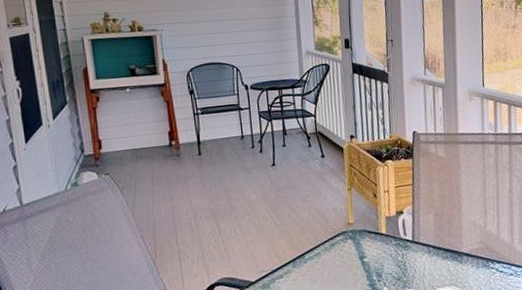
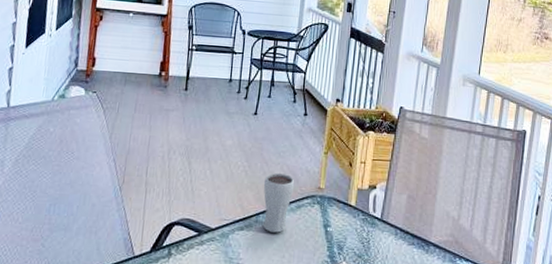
drinking glass: none [294,216,325,274] -> present [263,173,295,233]

